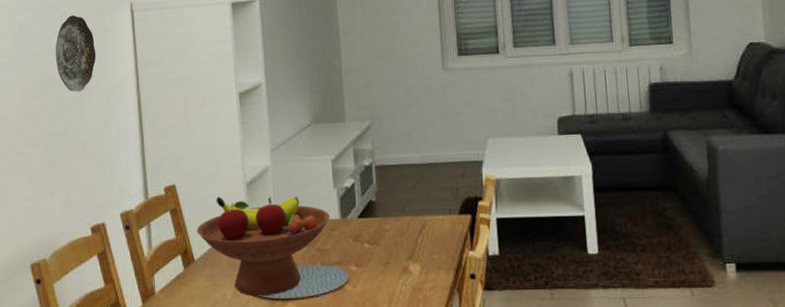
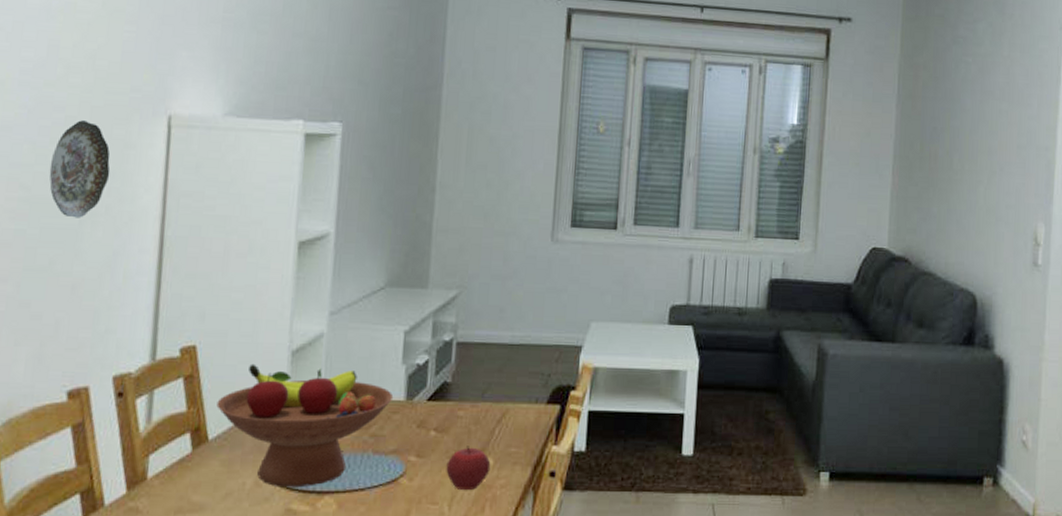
apple: none [381,255,419,293] -> present [446,446,491,490]

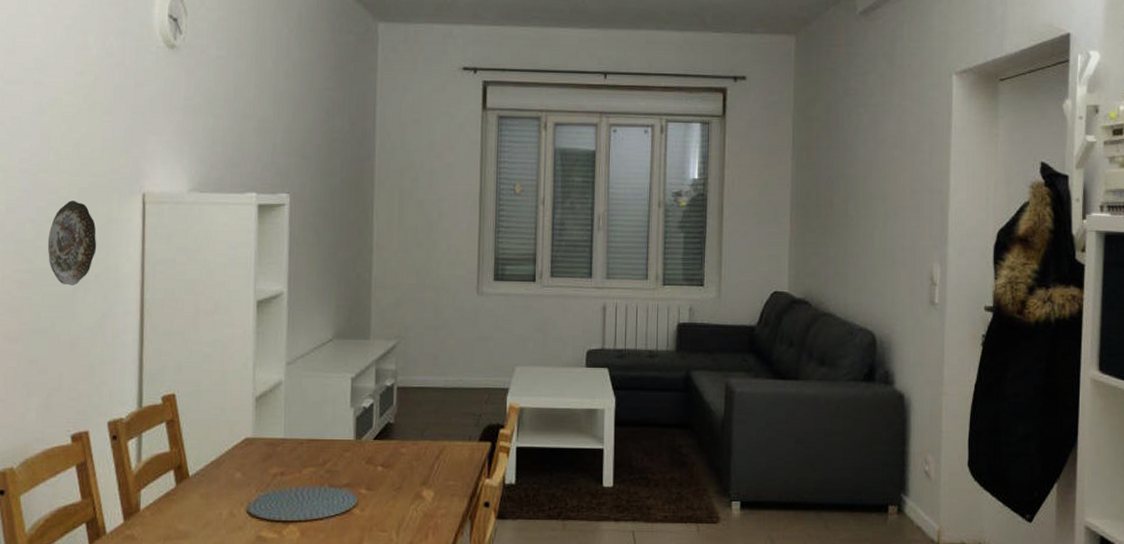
fruit bowl: present [216,363,394,488] -> none [194,409,345,518]
apple: present [446,446,491,490] -> none [393,479,432,519]

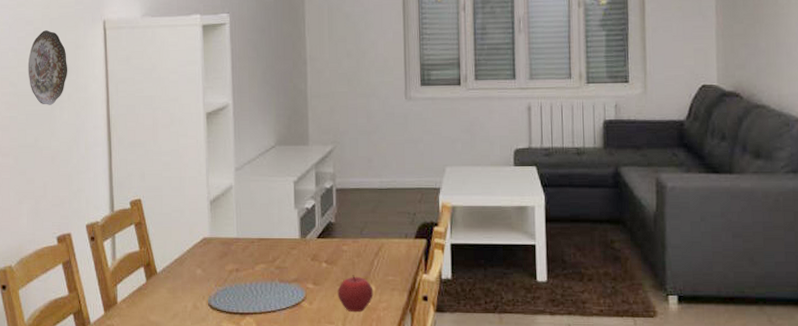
apple: none [393,479,432,519] -> present [338,275,374,312]

